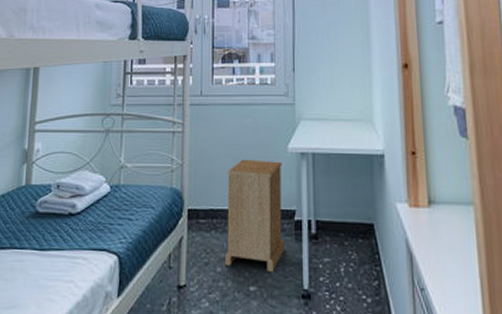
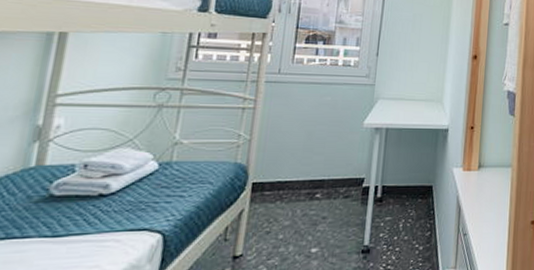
nightstand: present [224,159,285,273] -> none [287,134,357,235]

